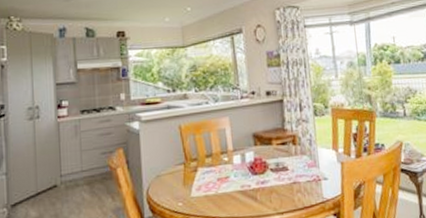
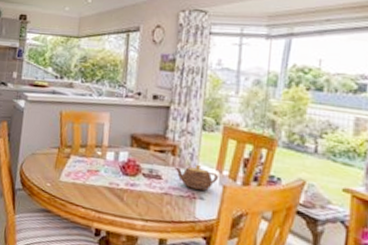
teapot: none [298,149,336,172] -> present [175,165,219,191]

